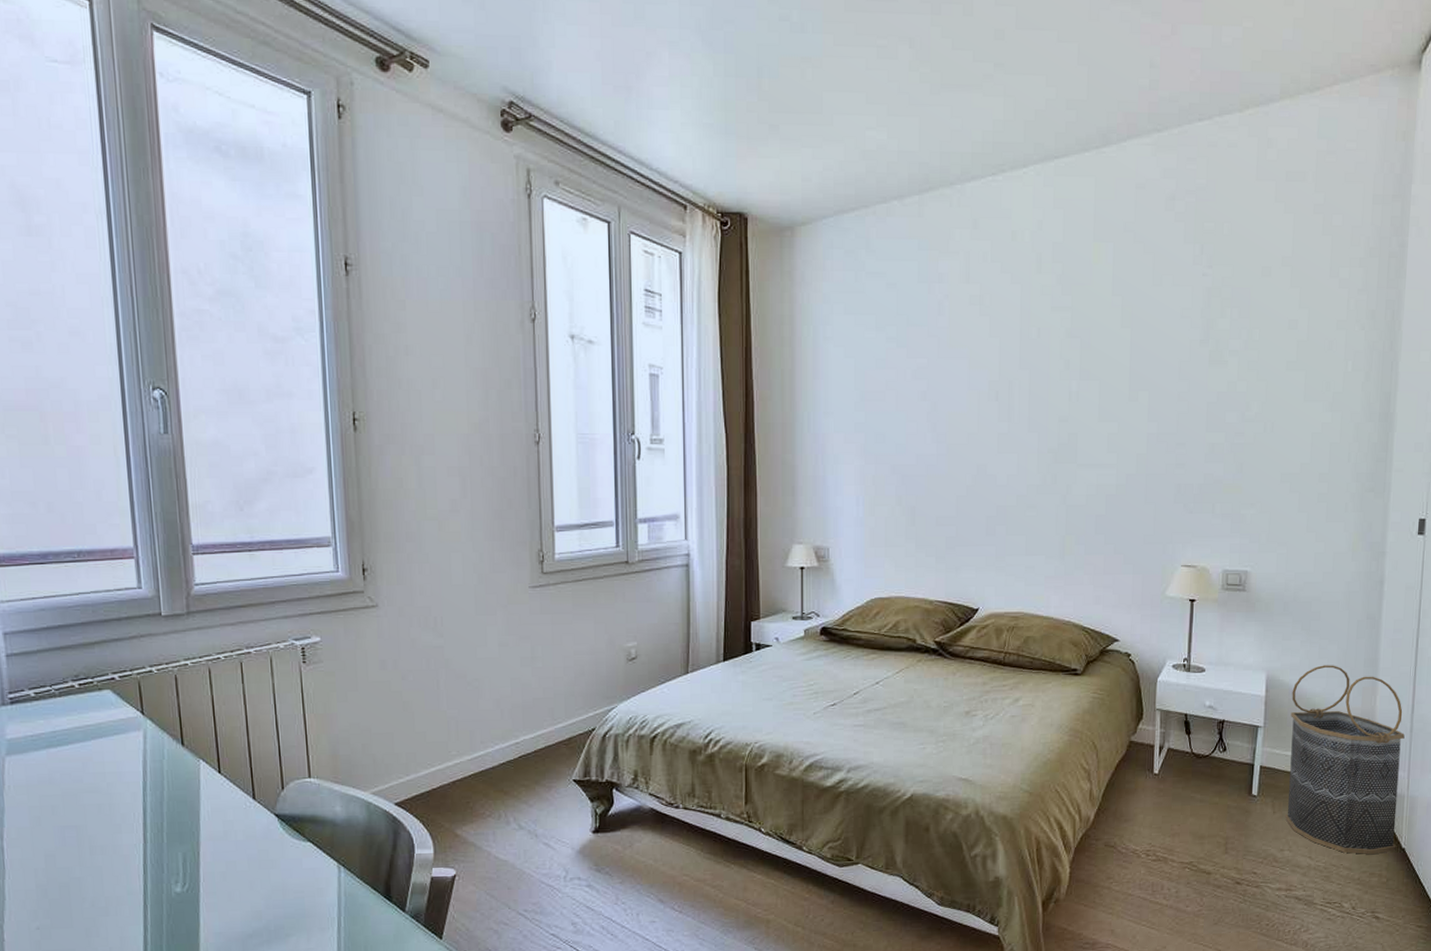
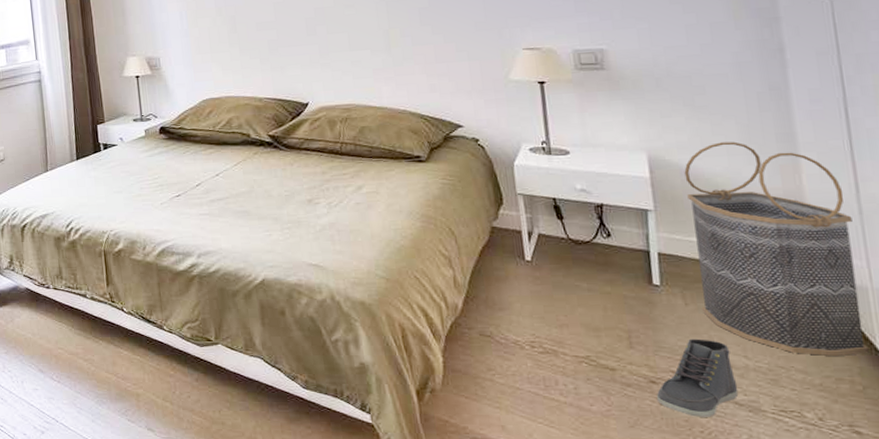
sneaker: none [1238,843,1300,912] -> present [656,339,739,417]

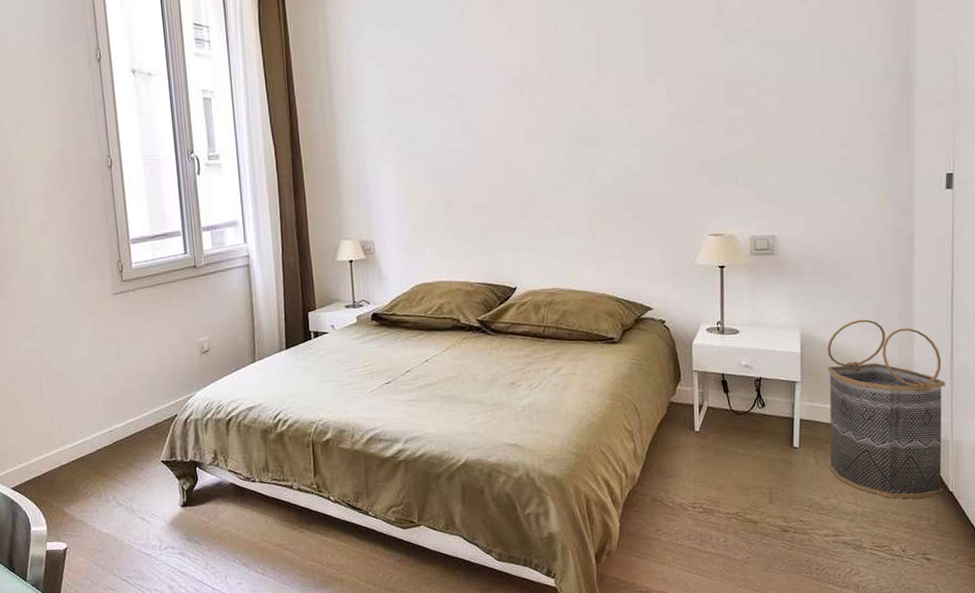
sneaker: present [656,339,739,417] -> none [786,491,848,557]

